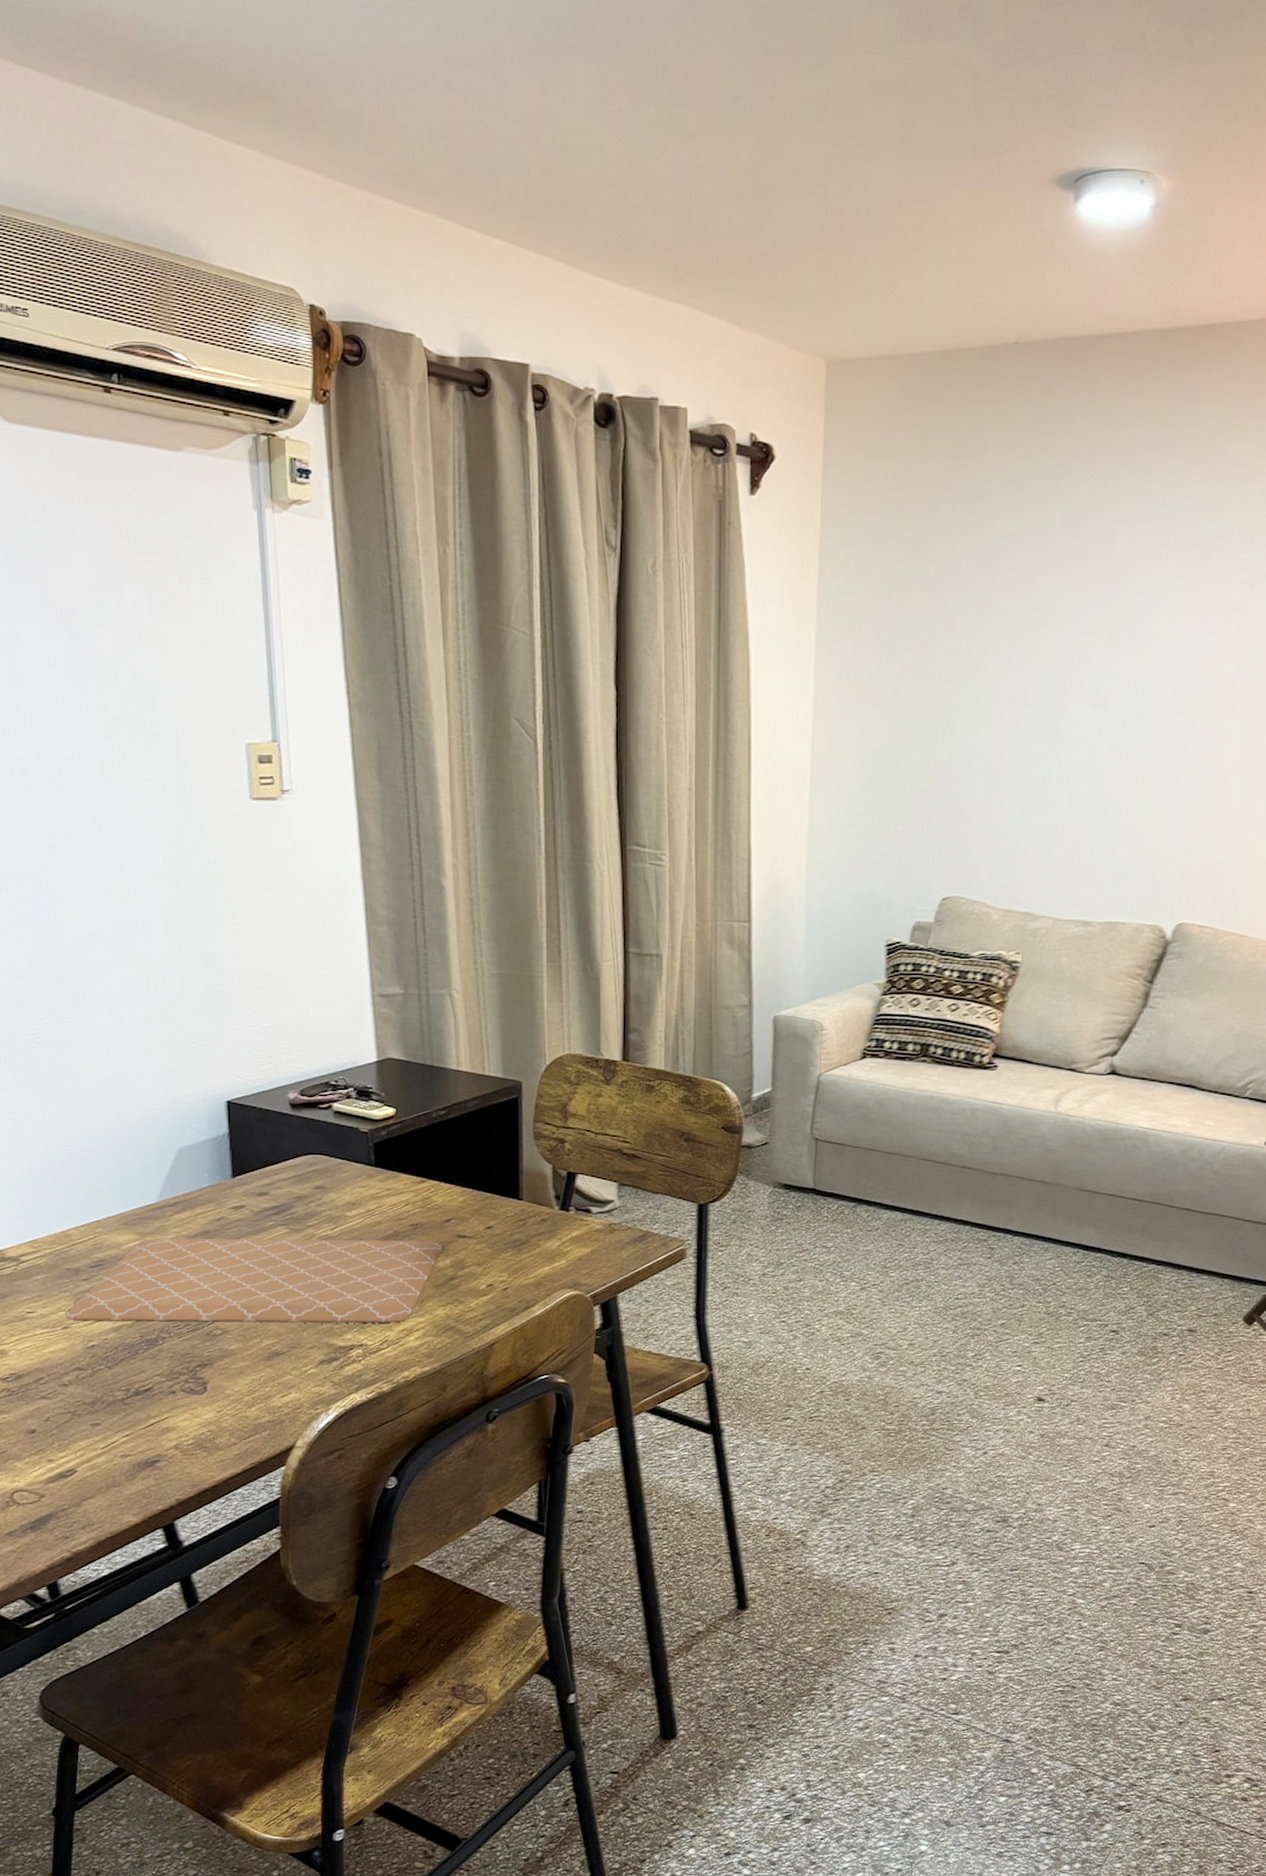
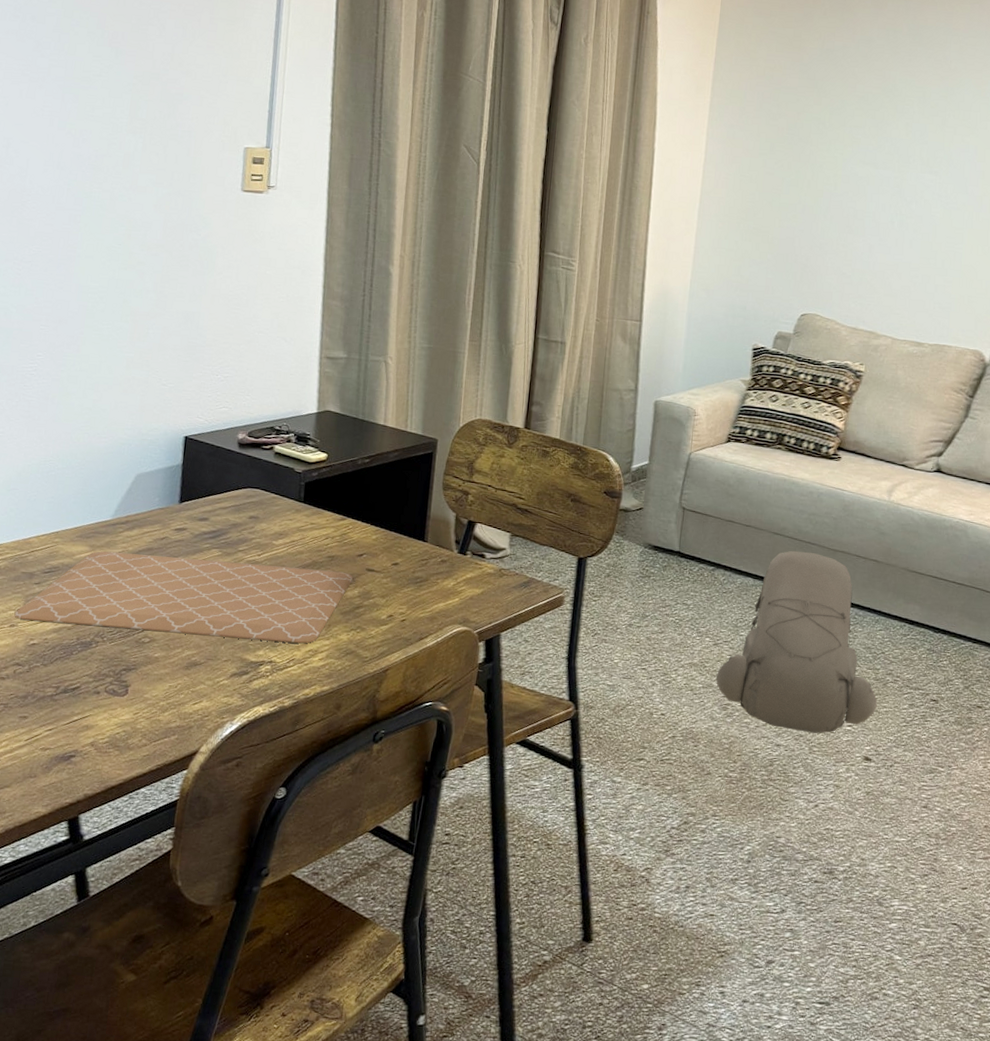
backpack: none [866,1177,1050,1377] -> present [716,550,878,734]

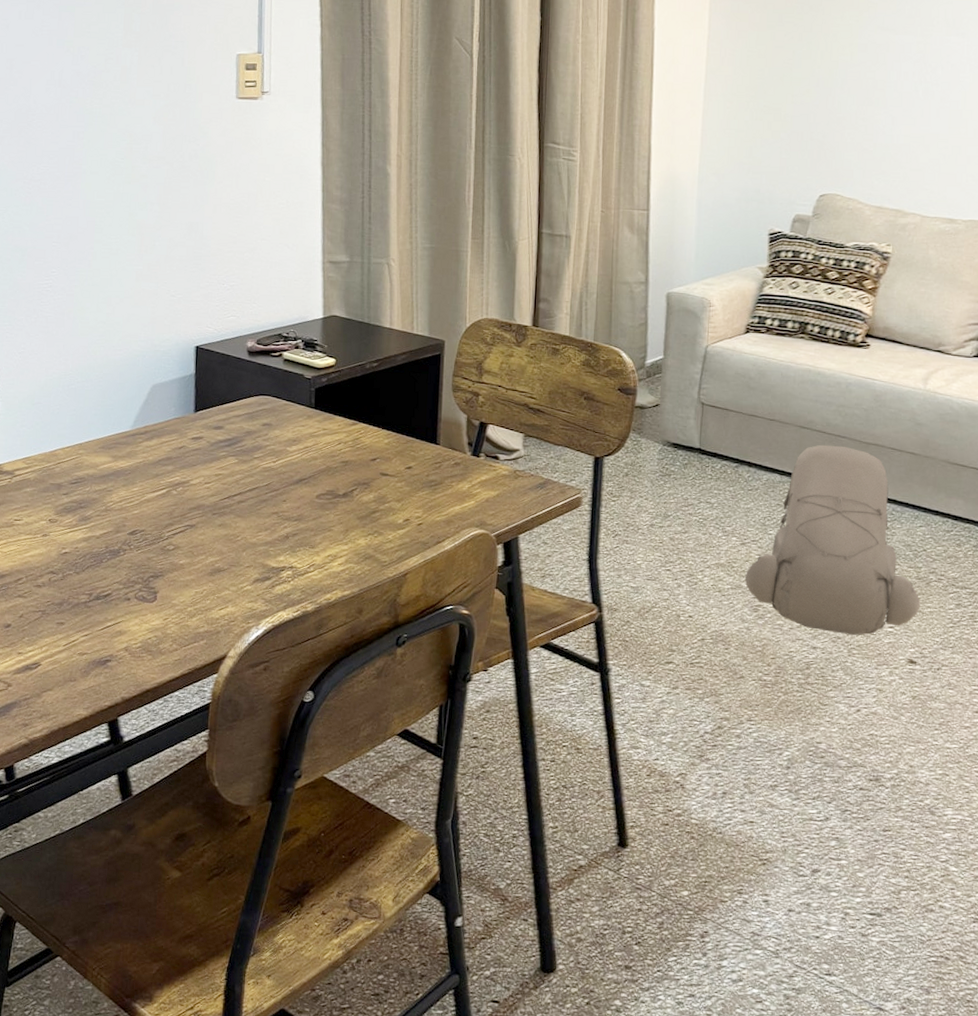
placemat: present [14,551,354,644] -> none [46,461,368,549]

